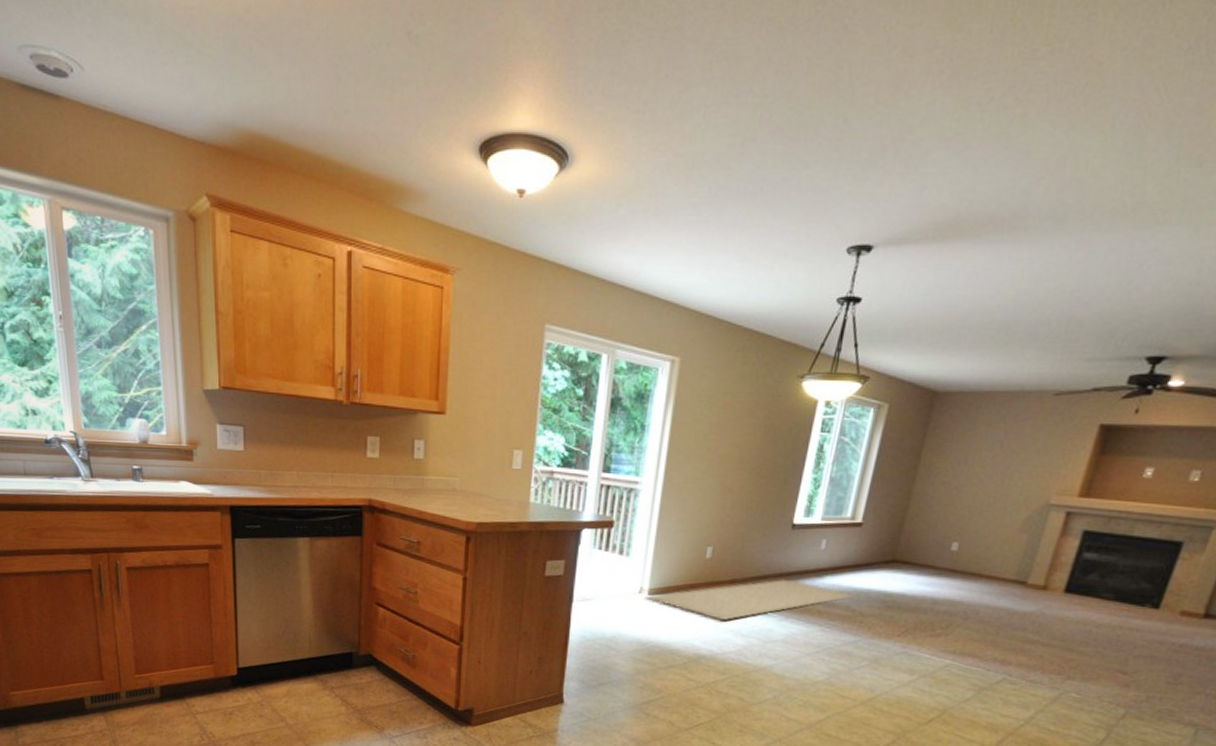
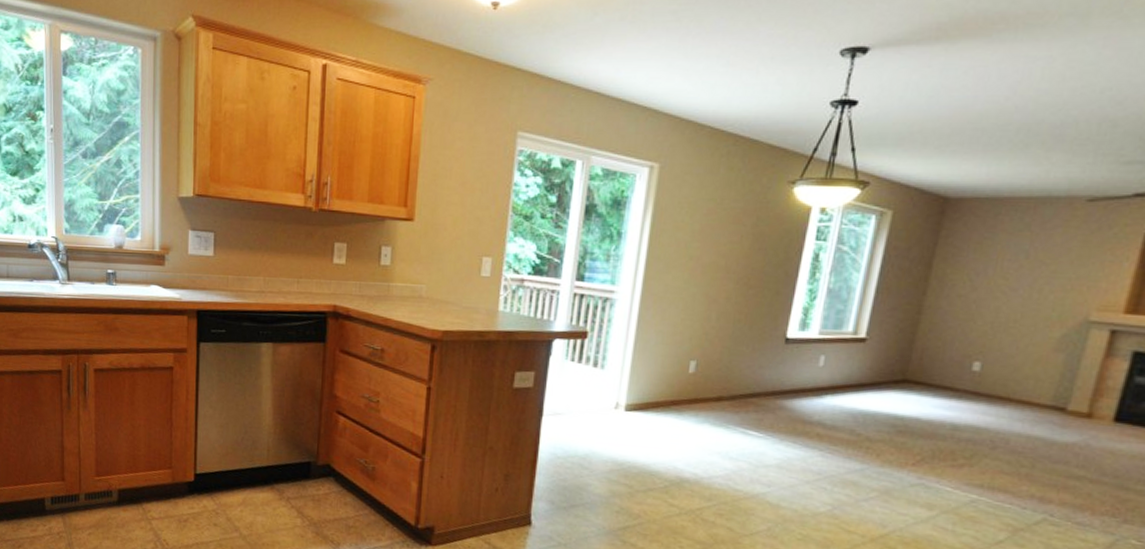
rug: present [644,578,858,622] -> none [620,397,864,442]

